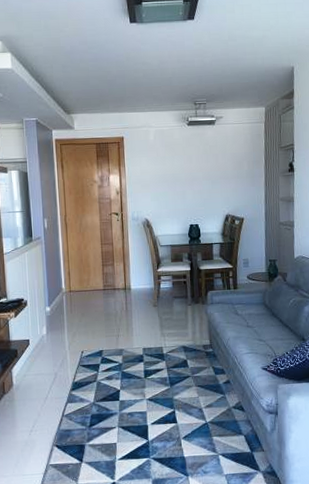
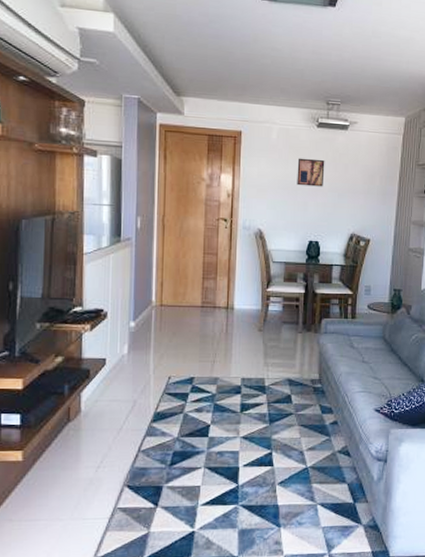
wall art: none [173,153,198,178] -> present [297,158,325,187]

